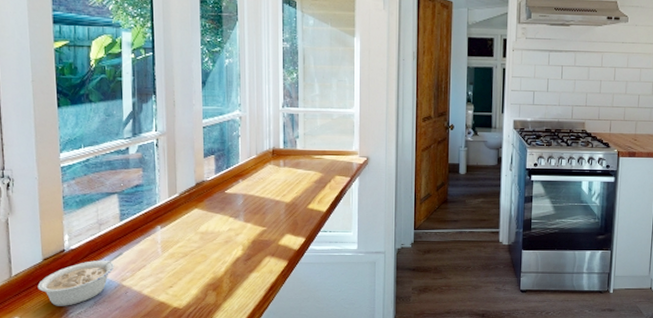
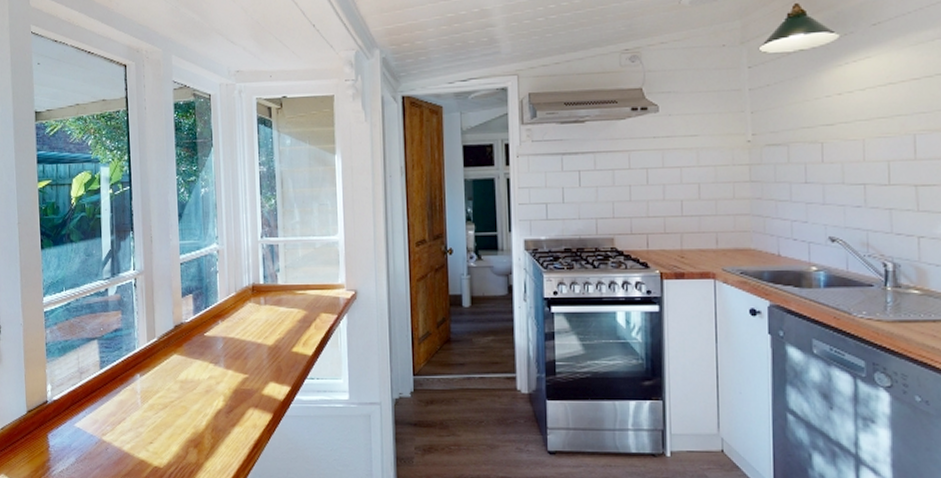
legume: present [37,253,123,306] -> none [22,404,104,463]

